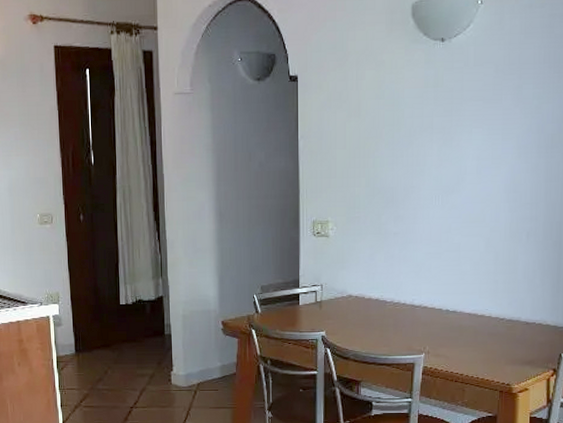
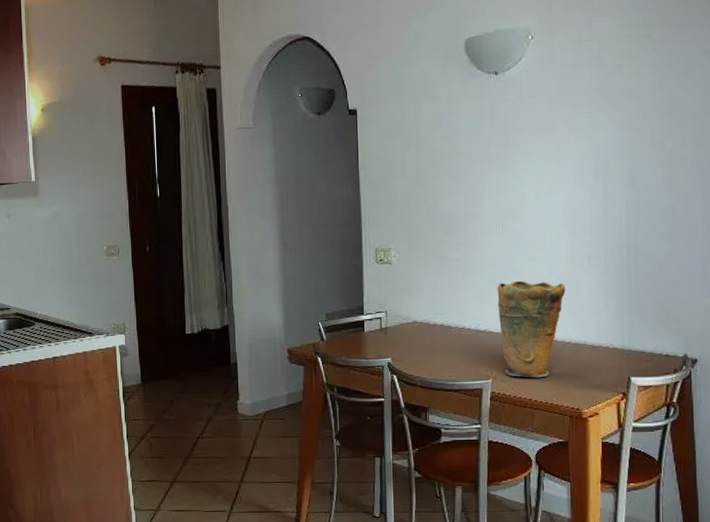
vase: none [433,255,502,353] -> present [497,280,566,378]

